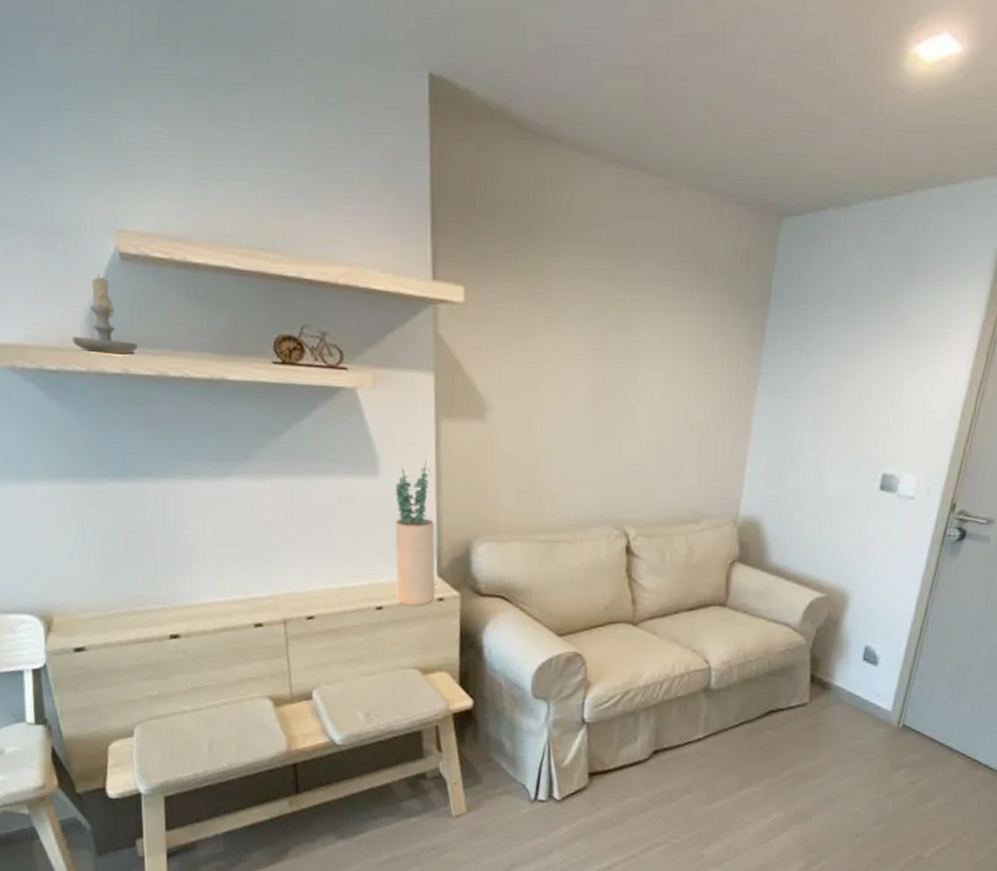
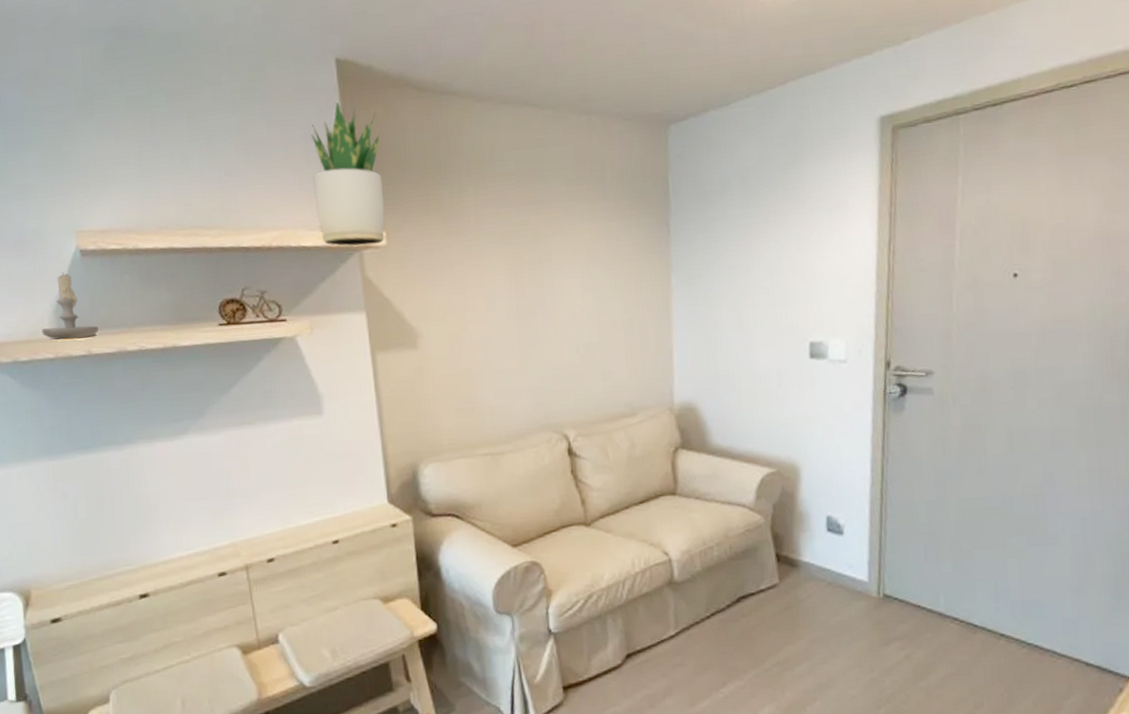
planter: none [391,127,470,300] -> present [311,102,385,247]
vase: present [395,460,436,607] -> none [340,393,388,537]

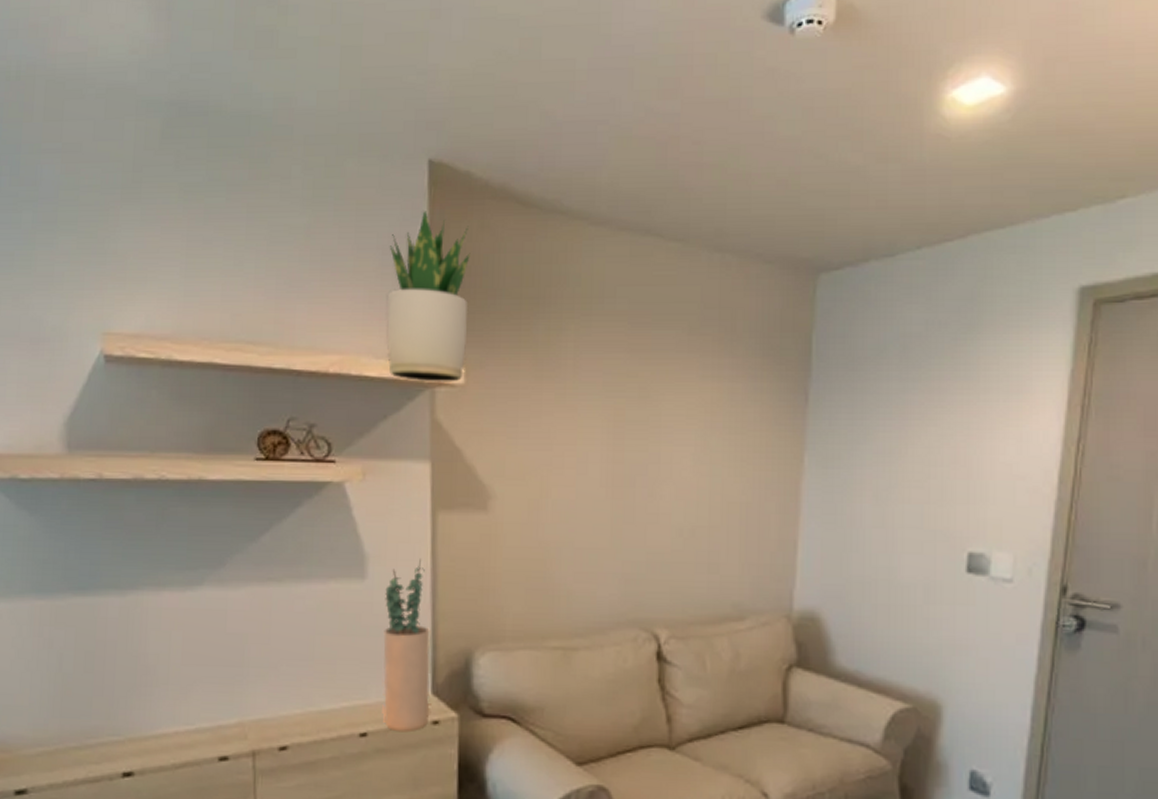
candle: present [41,271,99,340] -> none [48,378,115,459]
vase: none [340,393,388,537] -> present [383,559,430,733]

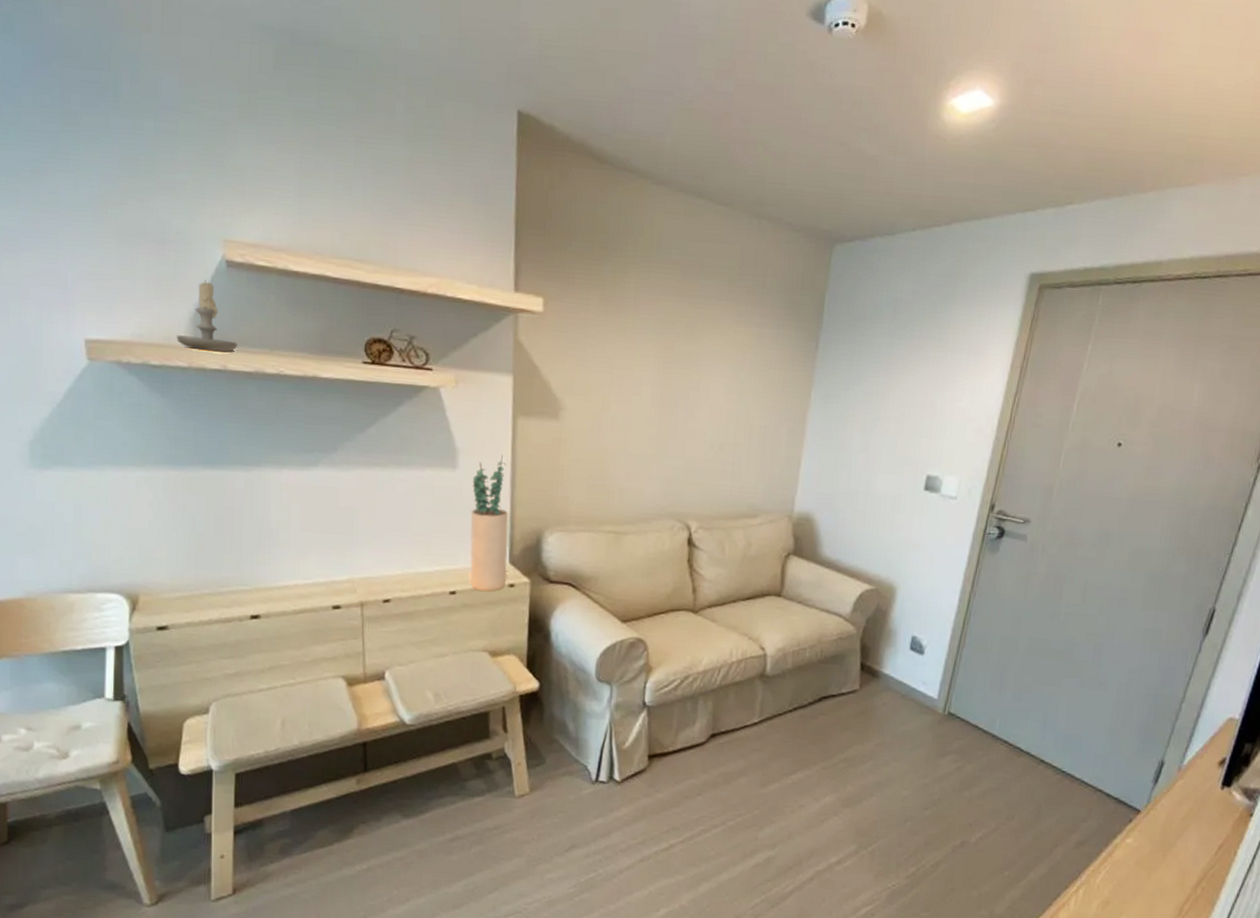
candle: none [48,378,115,459] -> present [176,279,237,353]
planter: present [386,211,471,382] -> none [478,157,552,310]

